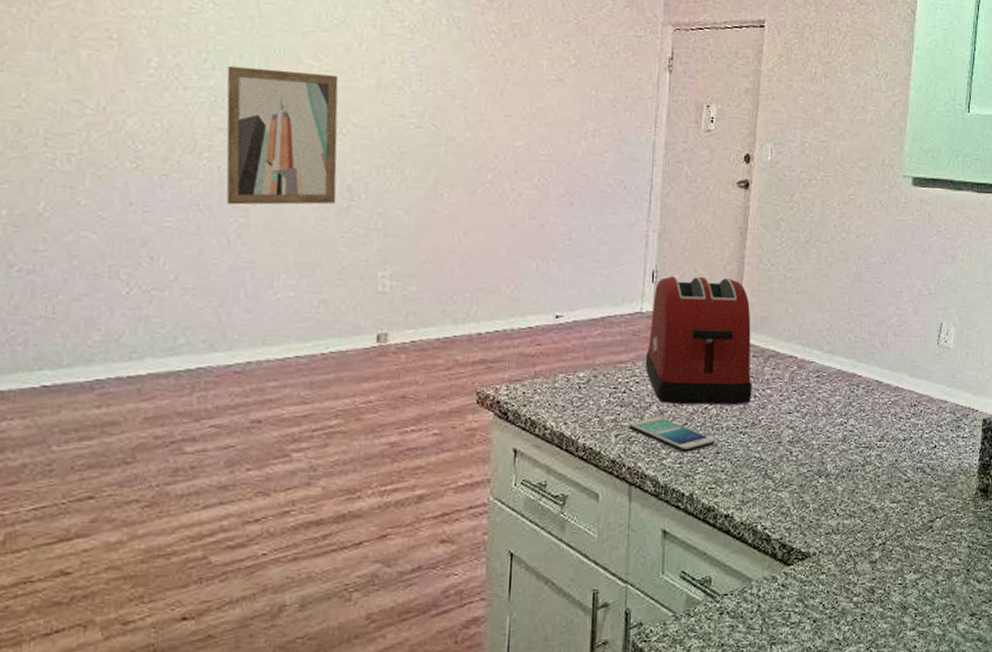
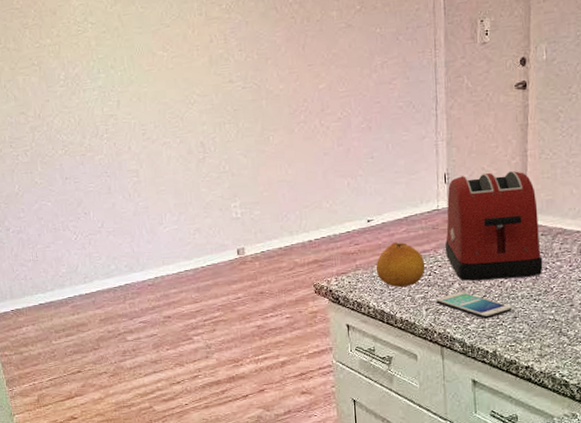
wall art: present [226,65,339,205] -> none [108,60,195,169]
fruit: none [559,347,620,406] -> present [375,242,426,288]

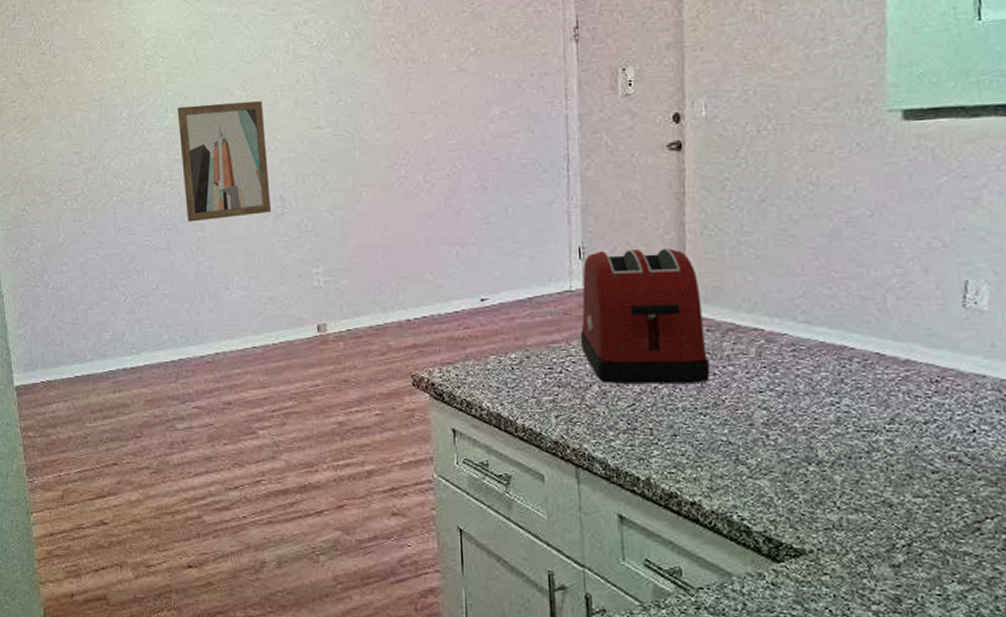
wall art: none [108,60,195,169] -> present [177,101,272,222]
fruit: present [375,242,426,288] -> none [490,328,555,386]
smartphone: present [436,292,512,319] -> none [569,397,671,434]

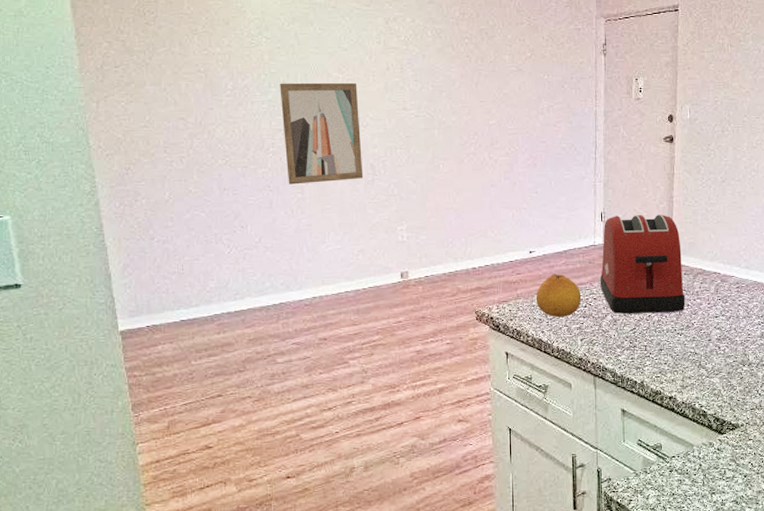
fruit: none [490,328,555,386] -> present [535,274,582,318]

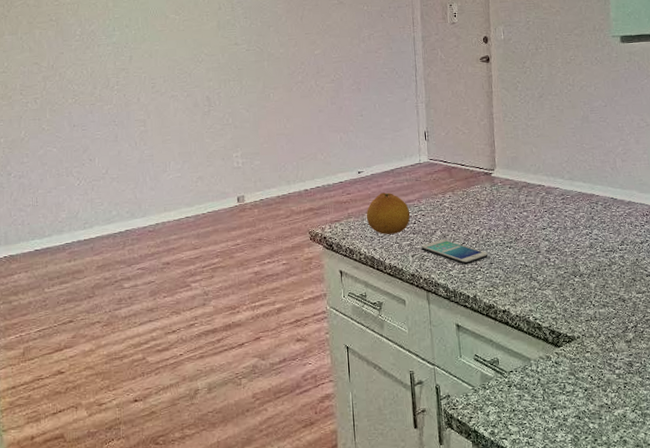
wall art: present [280,82,364,185] -> none [123,23,200,119]
smartphone: none [591,324,659,350] -> present [421,239,488,265]
toaster: present [600,215,686,314] -> none [427,131,513,229]

